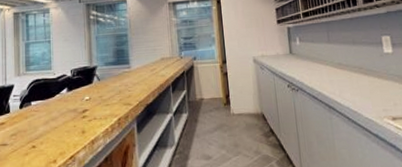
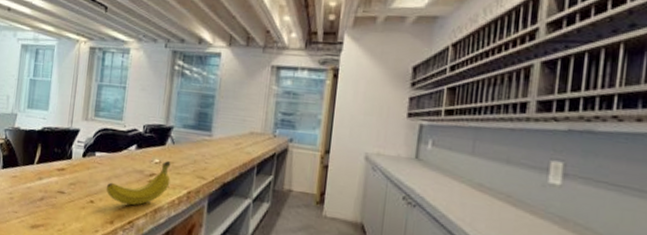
fruit: none [45,96,102,143] -> present [106,161,171,206]

